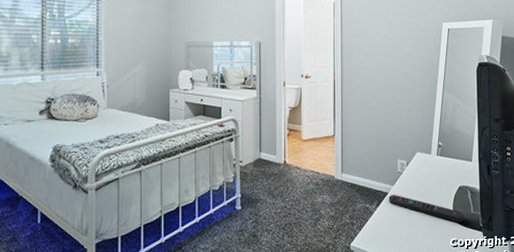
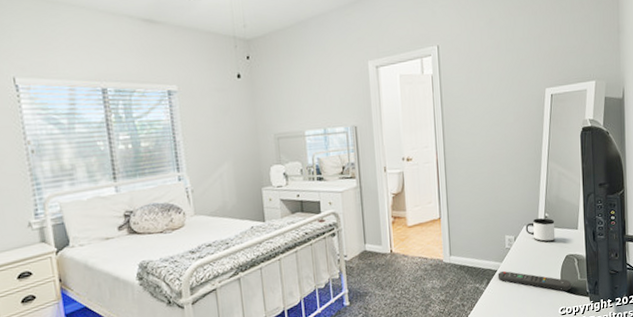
mug: none [418,146,449,171] -> present [525,217,556,243]

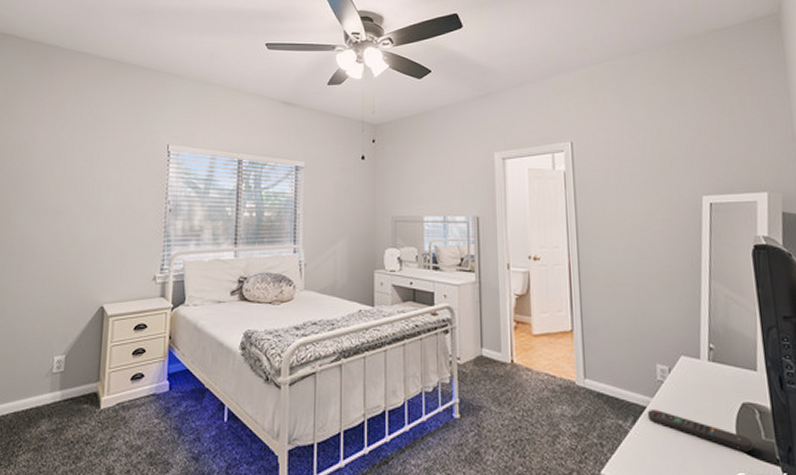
mug: present [525,217,556,243] -> none [683,348,726,382]

